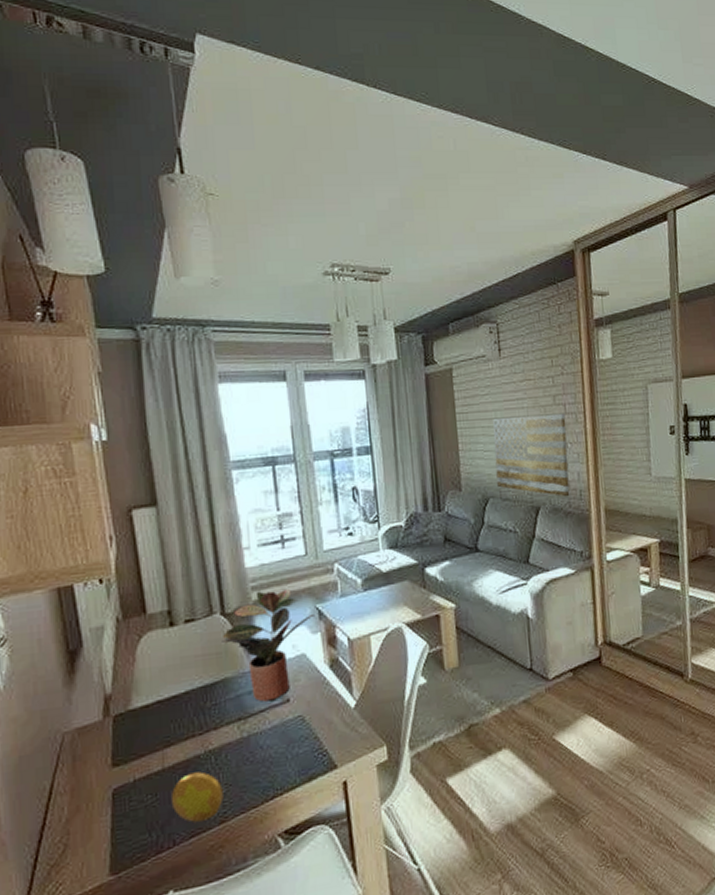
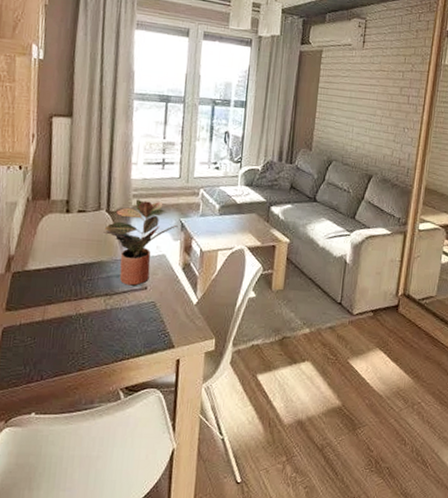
coin: present [170,772,224,823] -> none [44,328,85,366]
wall art: present [493,413,570,497] -> none [341,97,408,172]

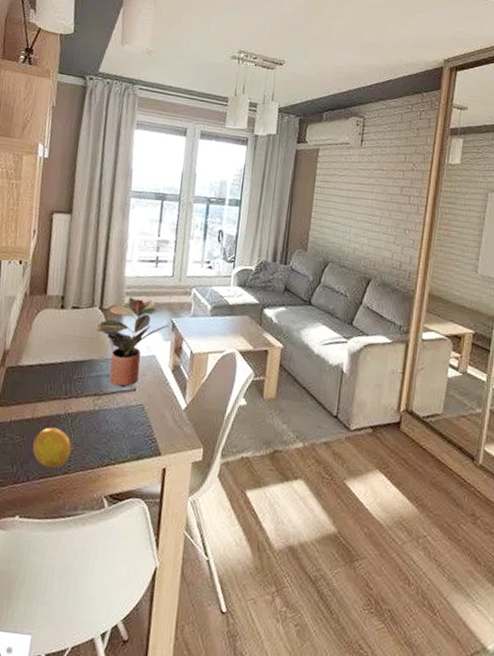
coin: none [44,328,85,366] -> present [32,427,72,468]

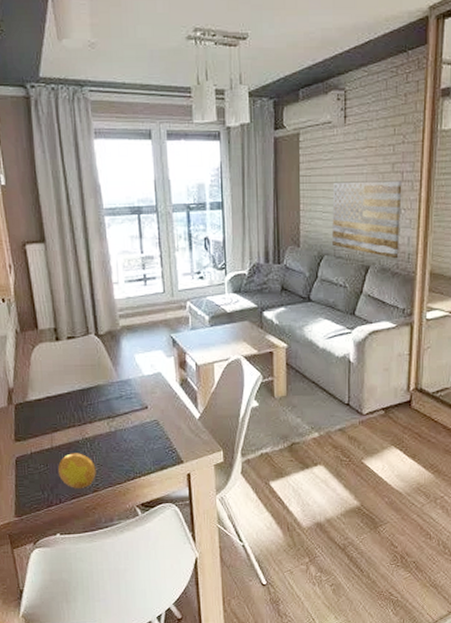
potted plant: present [95,297,170,387] -> none [96,319,170,406]
wall art: none [338,196,409,276] -> present [332,180,402,259]

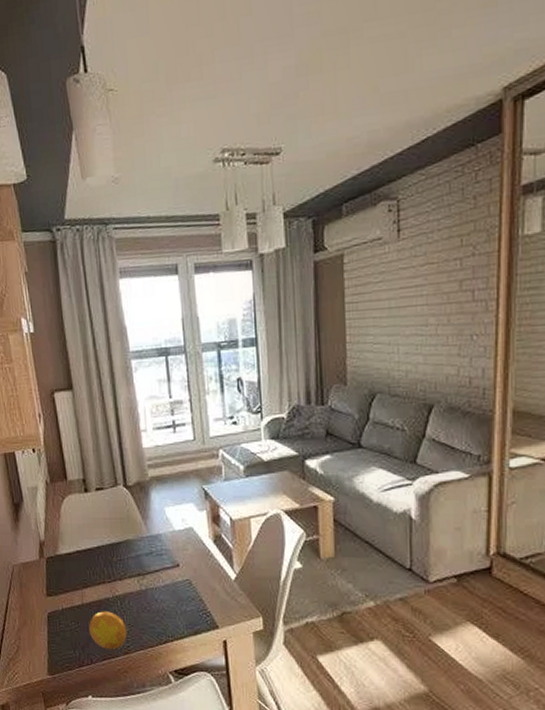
wall art: present [332,180,402,259] -> none [385,300,473,396]

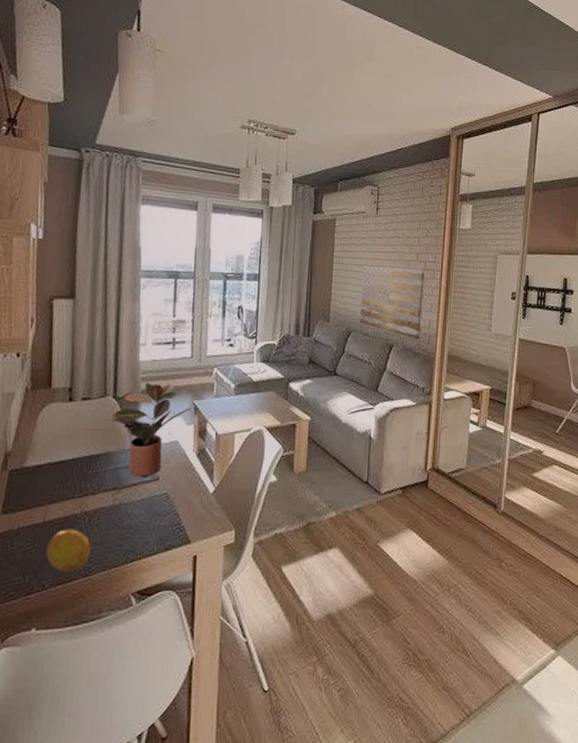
potted plant: none [124,469,202,564] -> present [110,382,192,477]
wall art: none [385,300,473,396] -> present [360,265,425,340]

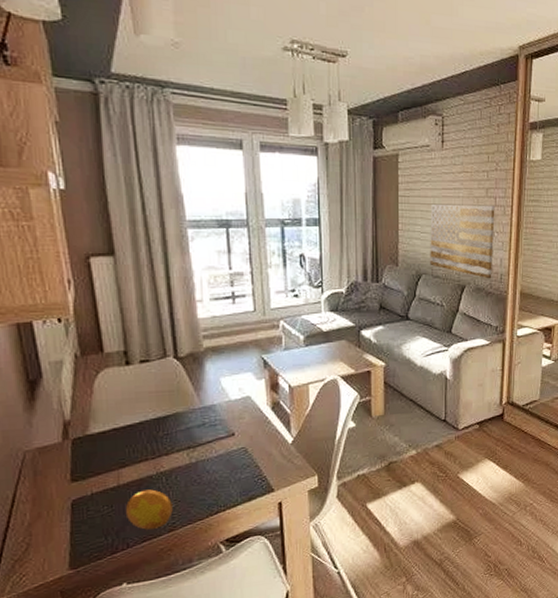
potted plant: present [110,382,192,477] -> none [174,340,261,435]

